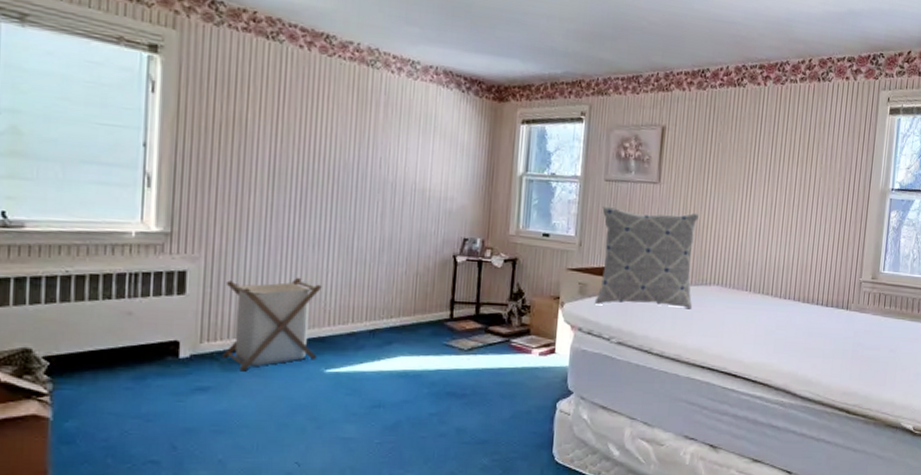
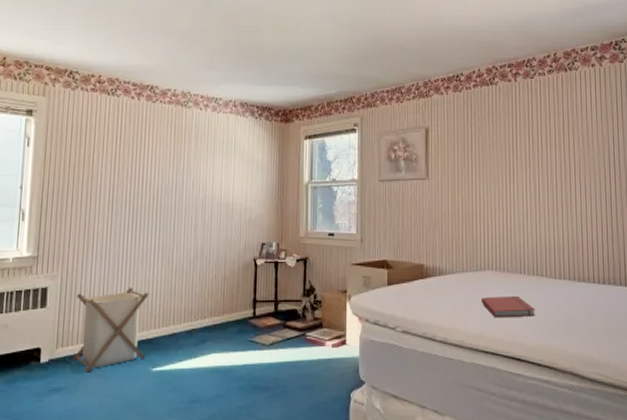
pillow: present [594,205,699,309] -> none [378,203,470,295]
book: none [702,312,757,335] -> present [481,295,535,318]

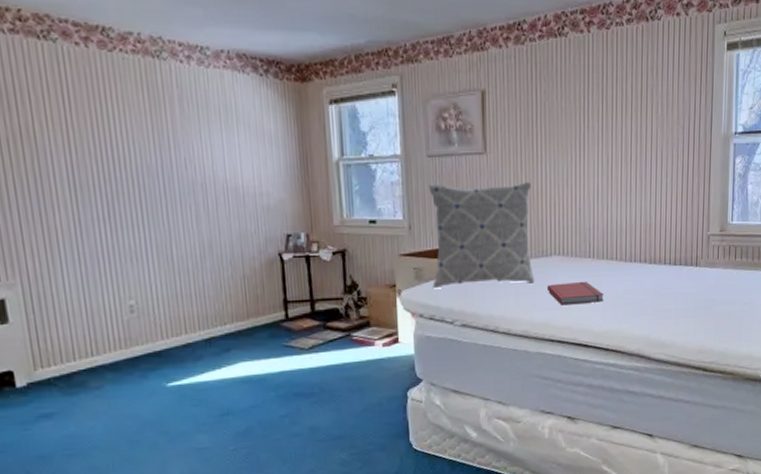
laundry basket: present [71,287,149,373] -> none [49,293,157,394]
pillow: none [378,203,470,295] -> present [428,181,535,288]

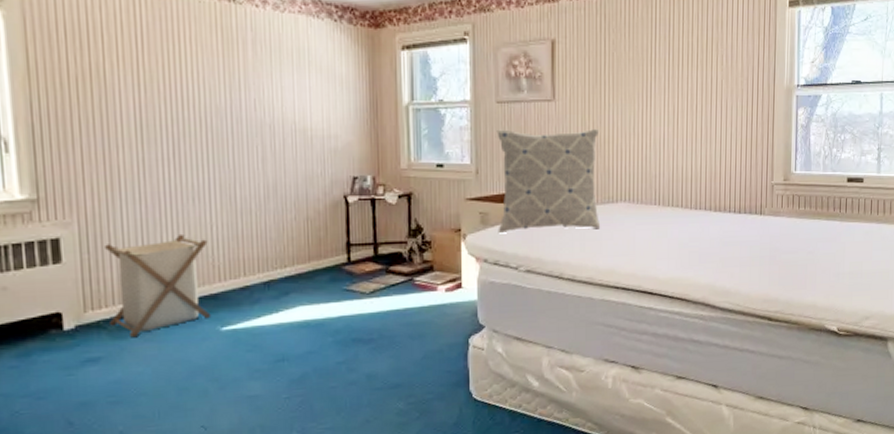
laundry basket: none [49,293,157,394] -> present [105,233,212,338]
book: present [546,281,604,305] -> none [612,228,669,252]

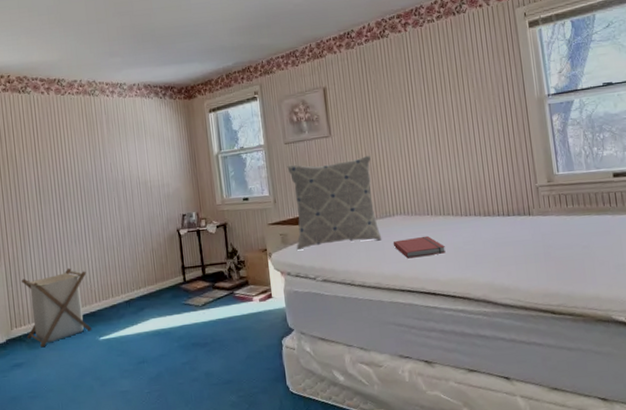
book: none [612,228,669,252] -> present [393,235,446,259]

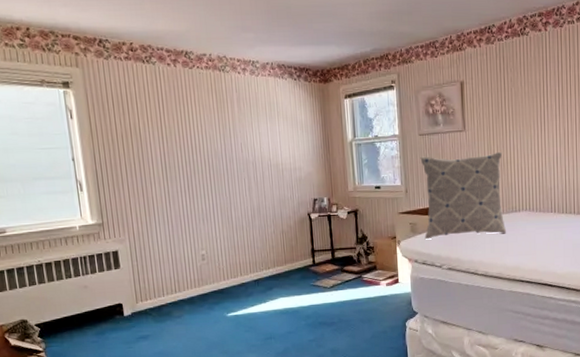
laundry basket: present [22,267,92,348] -> none [147,245,220,322]
book: present [393,235,446,259] -> none [516,231,564,252]

